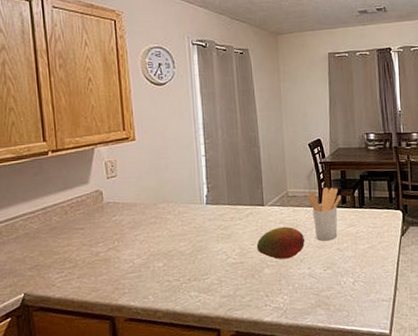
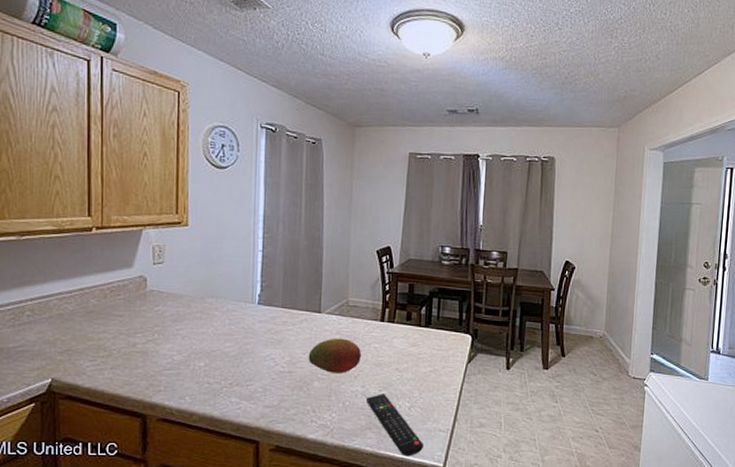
utensil holder: present [308,187,341,241] -> none [370,300,406,359]
remote control: none [312,273,370,328] -> present [365,394,423,457]

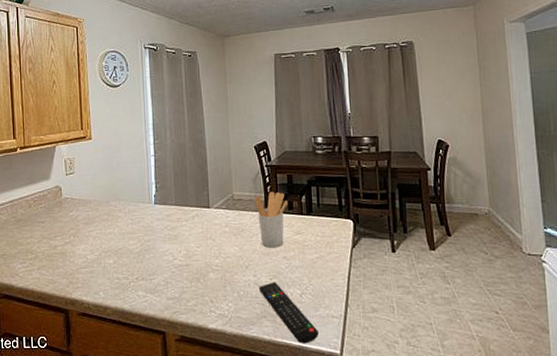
fruit: present [308,338,362,373] -> none [202,230,251,264]
utensil holder: none [370,300,406,359] -> present [253,191,287,248]

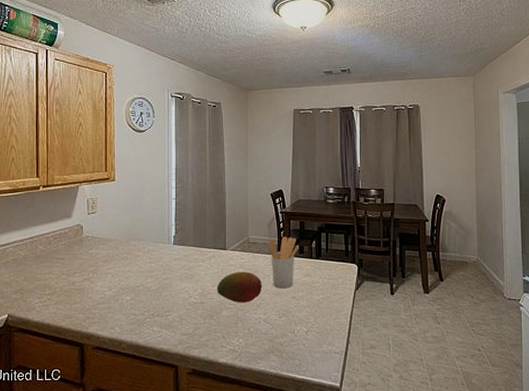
fruit: none [202,230,251,264] -> present [217,271,263,303]
remote control: present [258,282,318,344] -> none [267,320,321,377]

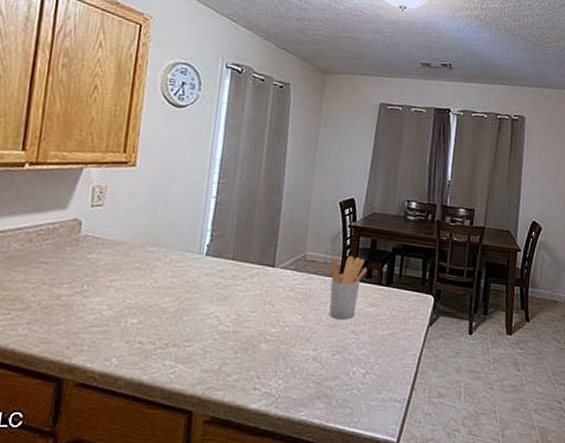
fruit: present [217,271,263,303] -> none [256,295,317,335]

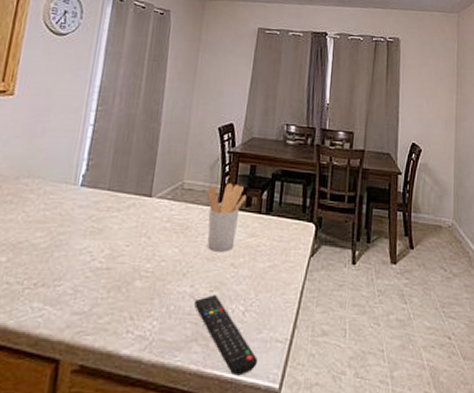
remote control: none [316,358,377,430] -> present [193,295,257,376]

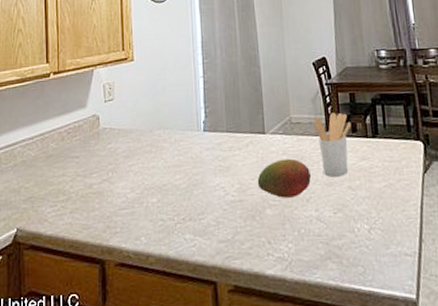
fruit: none [131,226,194,270] -> present [257,158,312,198]
remote control: present [193,295,257,376] -> none [321,216,391,289]

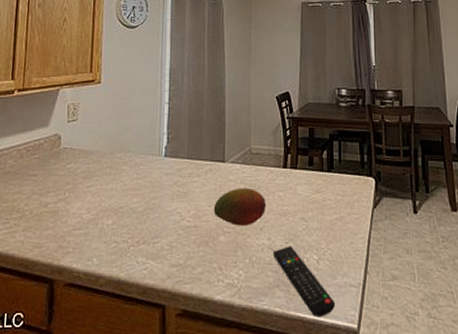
utensil holder: present [313,112,351,177] -> none [272,145,308,208]
remote control: none [321,216,391,289] -> present [272,246,335,318]

